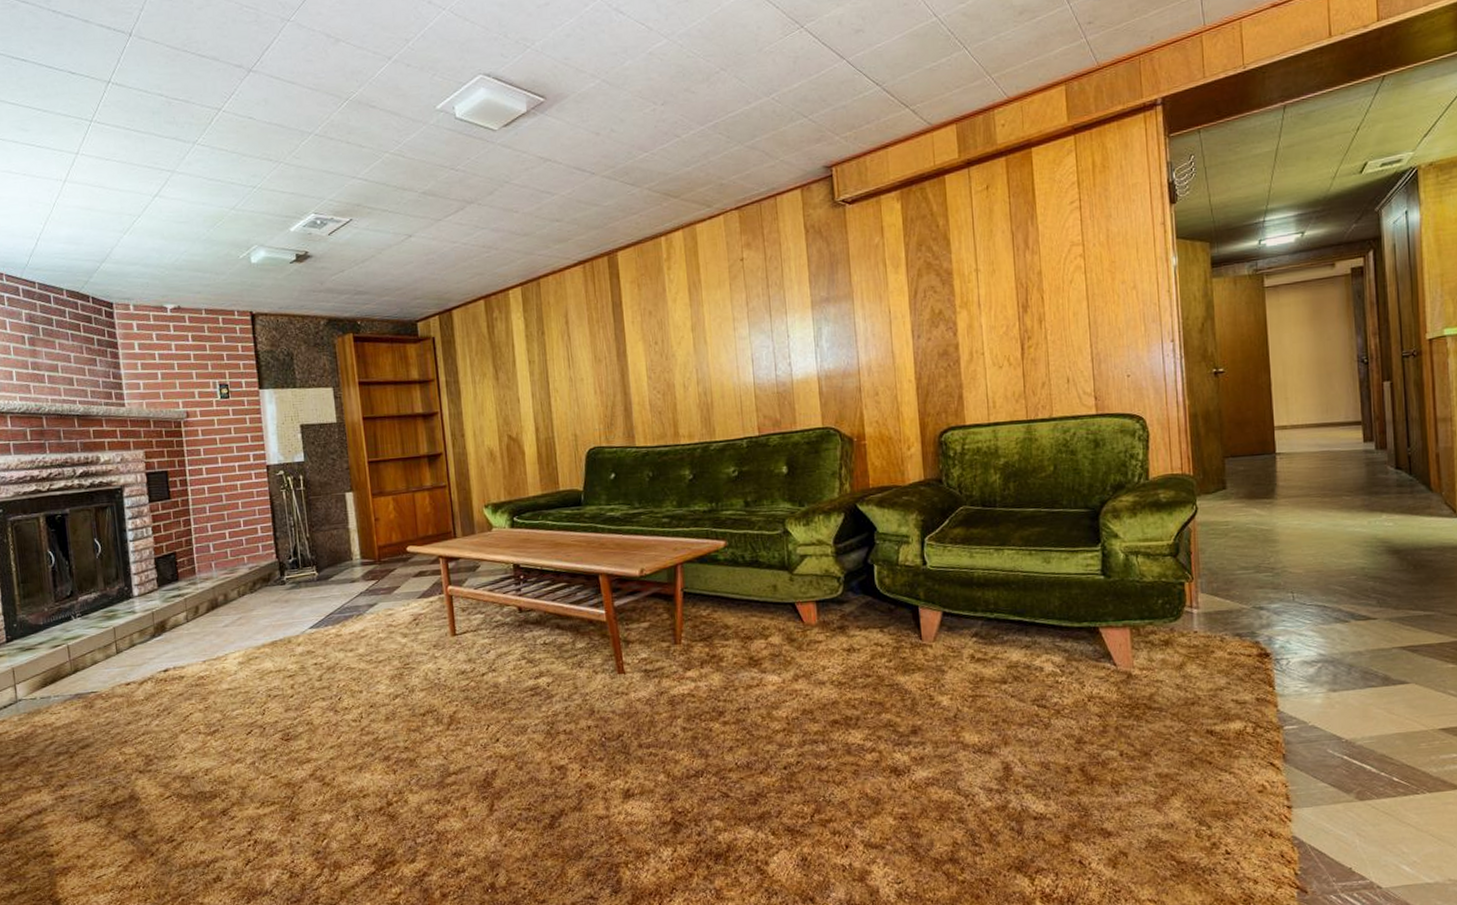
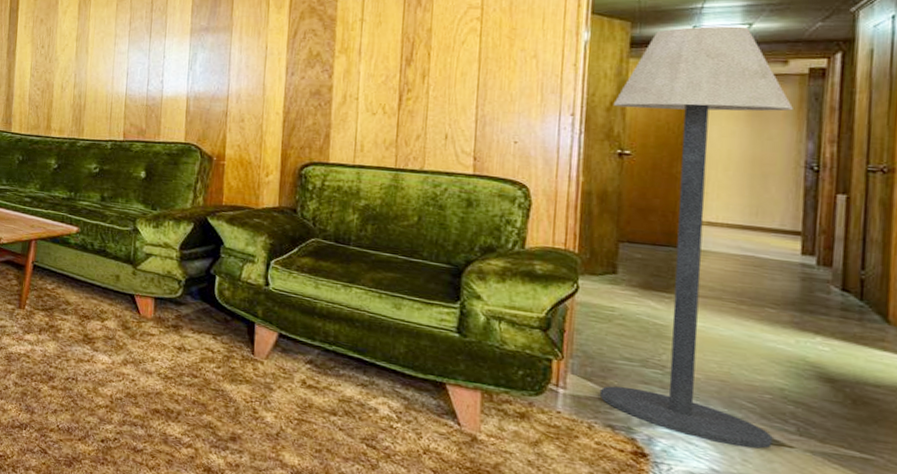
floor lamp: none [1204,235,1361,629] -> present [599,26,793,449]

